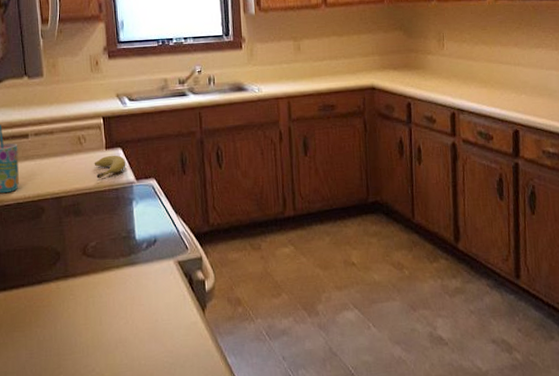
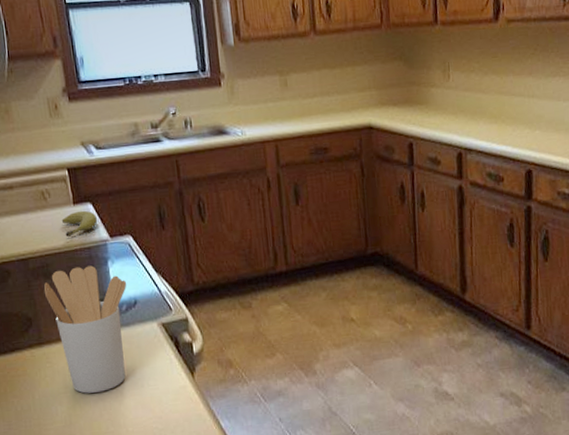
utensil holder: none [73,205,149,326] -> present [44,265,127,394]

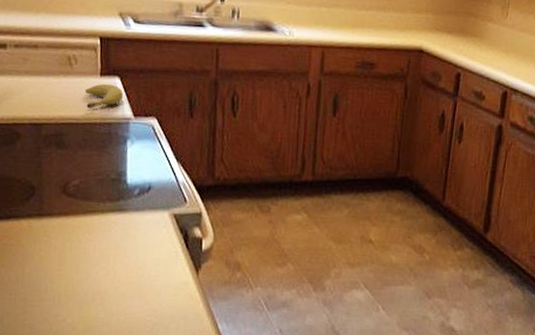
utensil holder: present [44,265,127,394] -> none [53,141,144,275]

